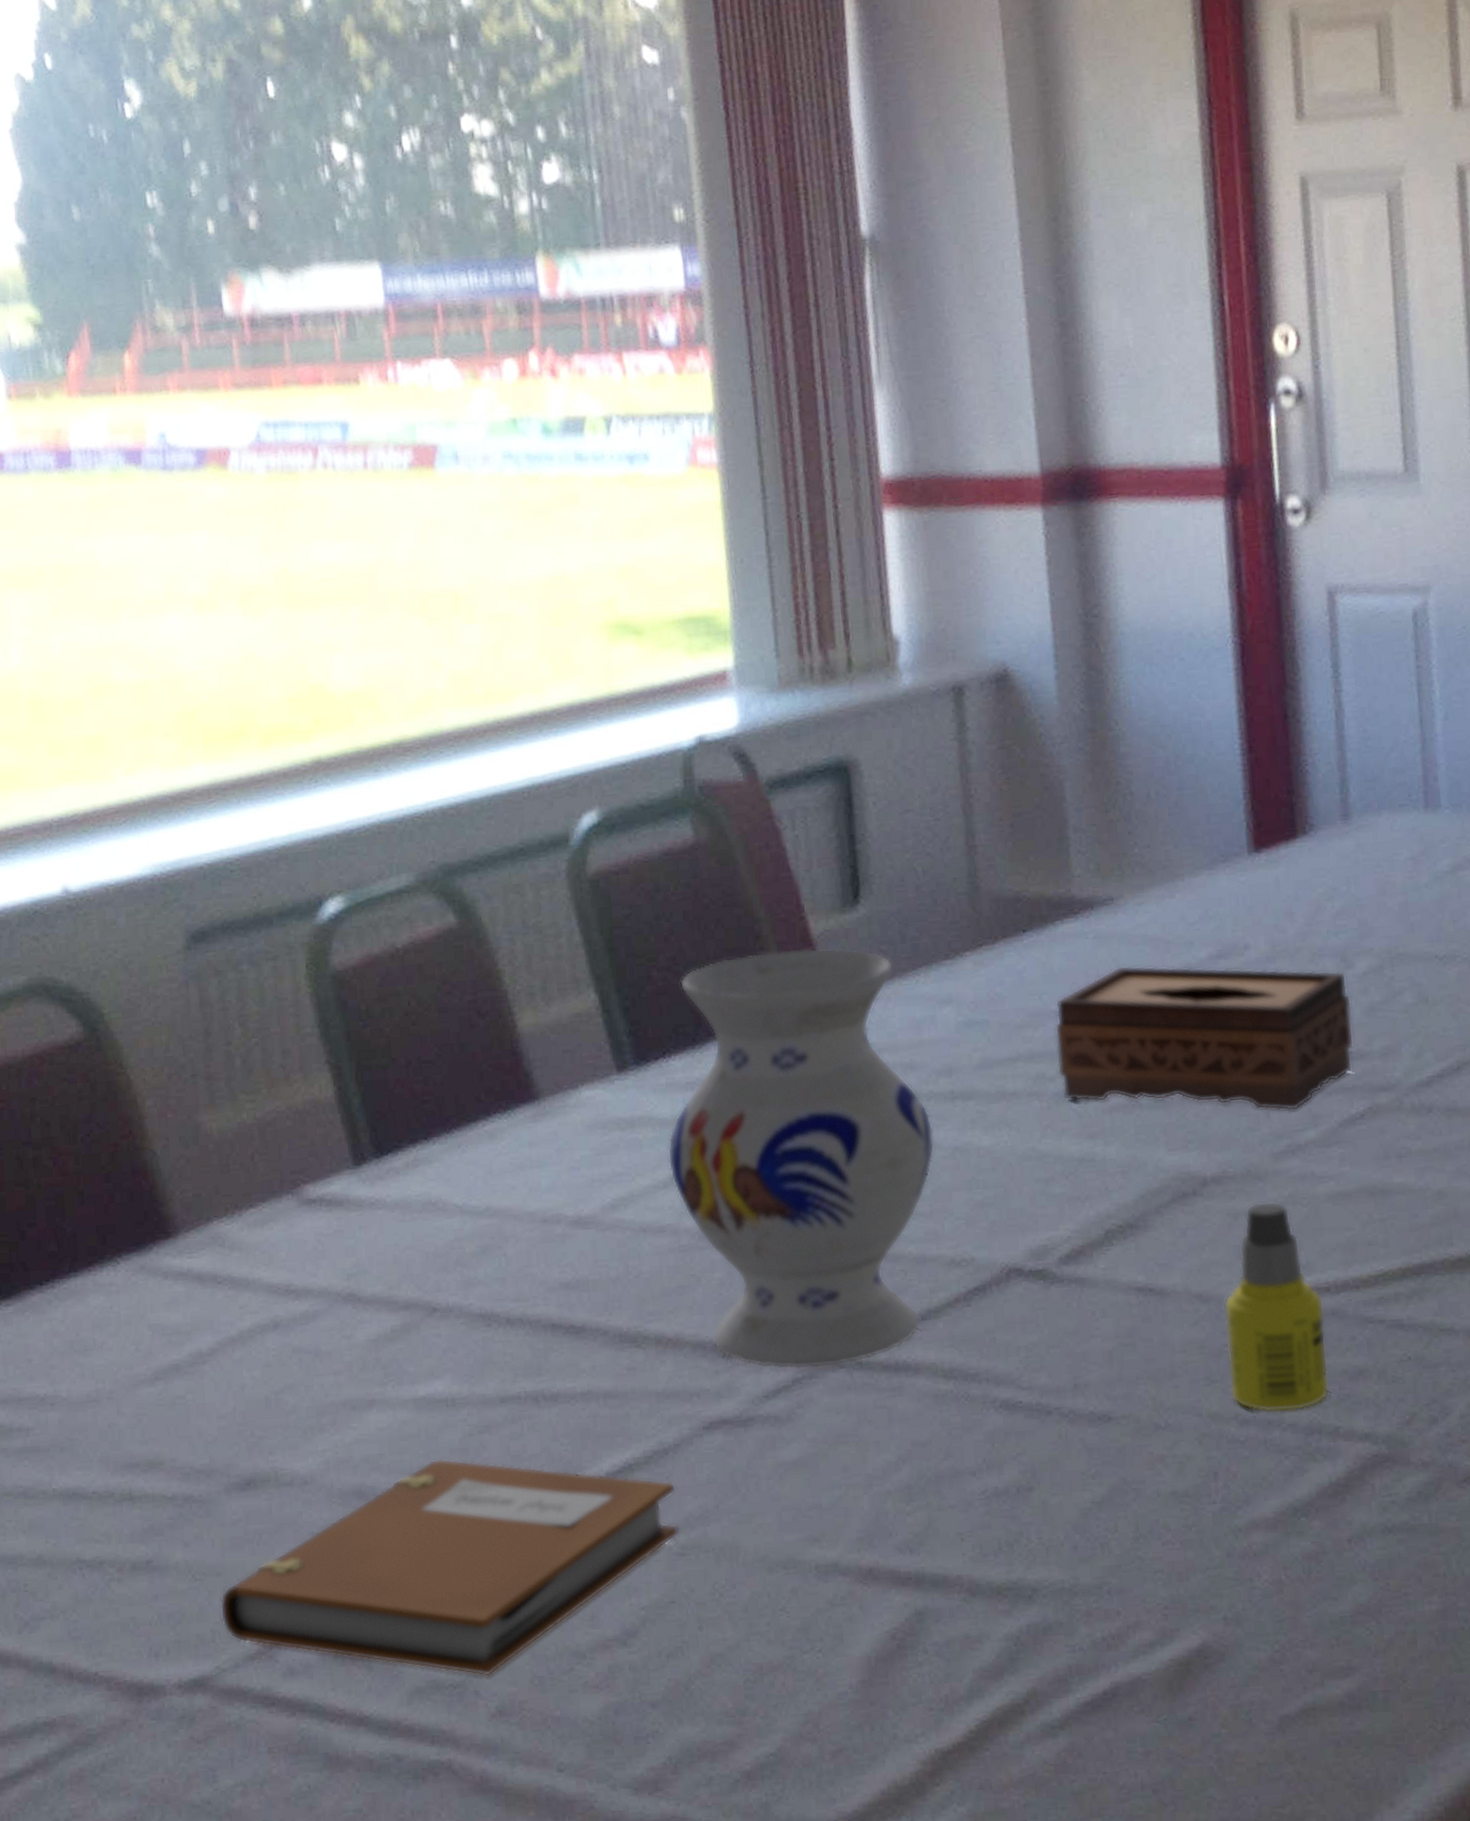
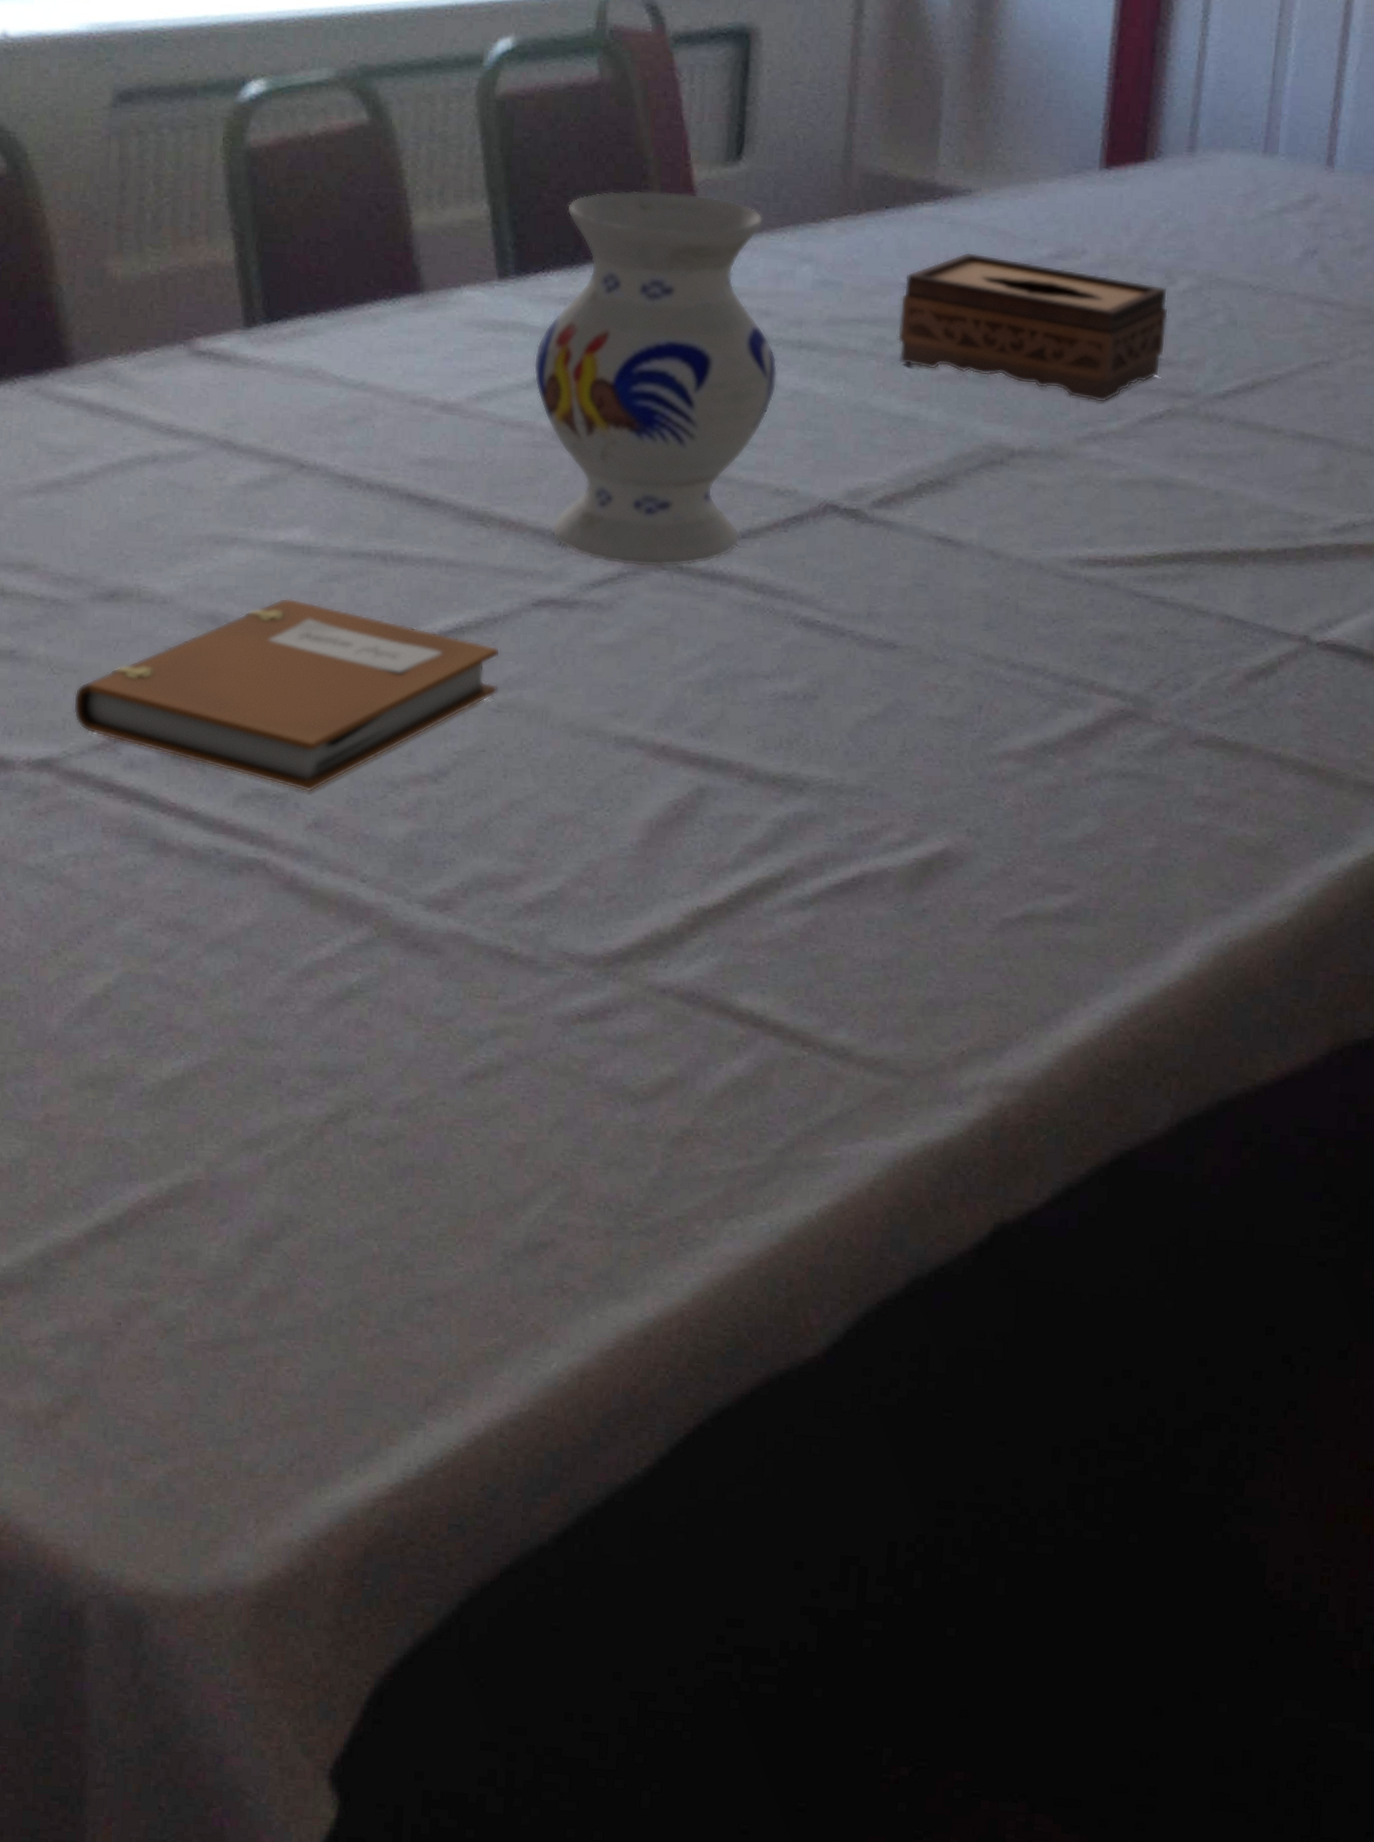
bottle: present [1223,1201,1330,1413] -> none [1004,478,1100,663]

